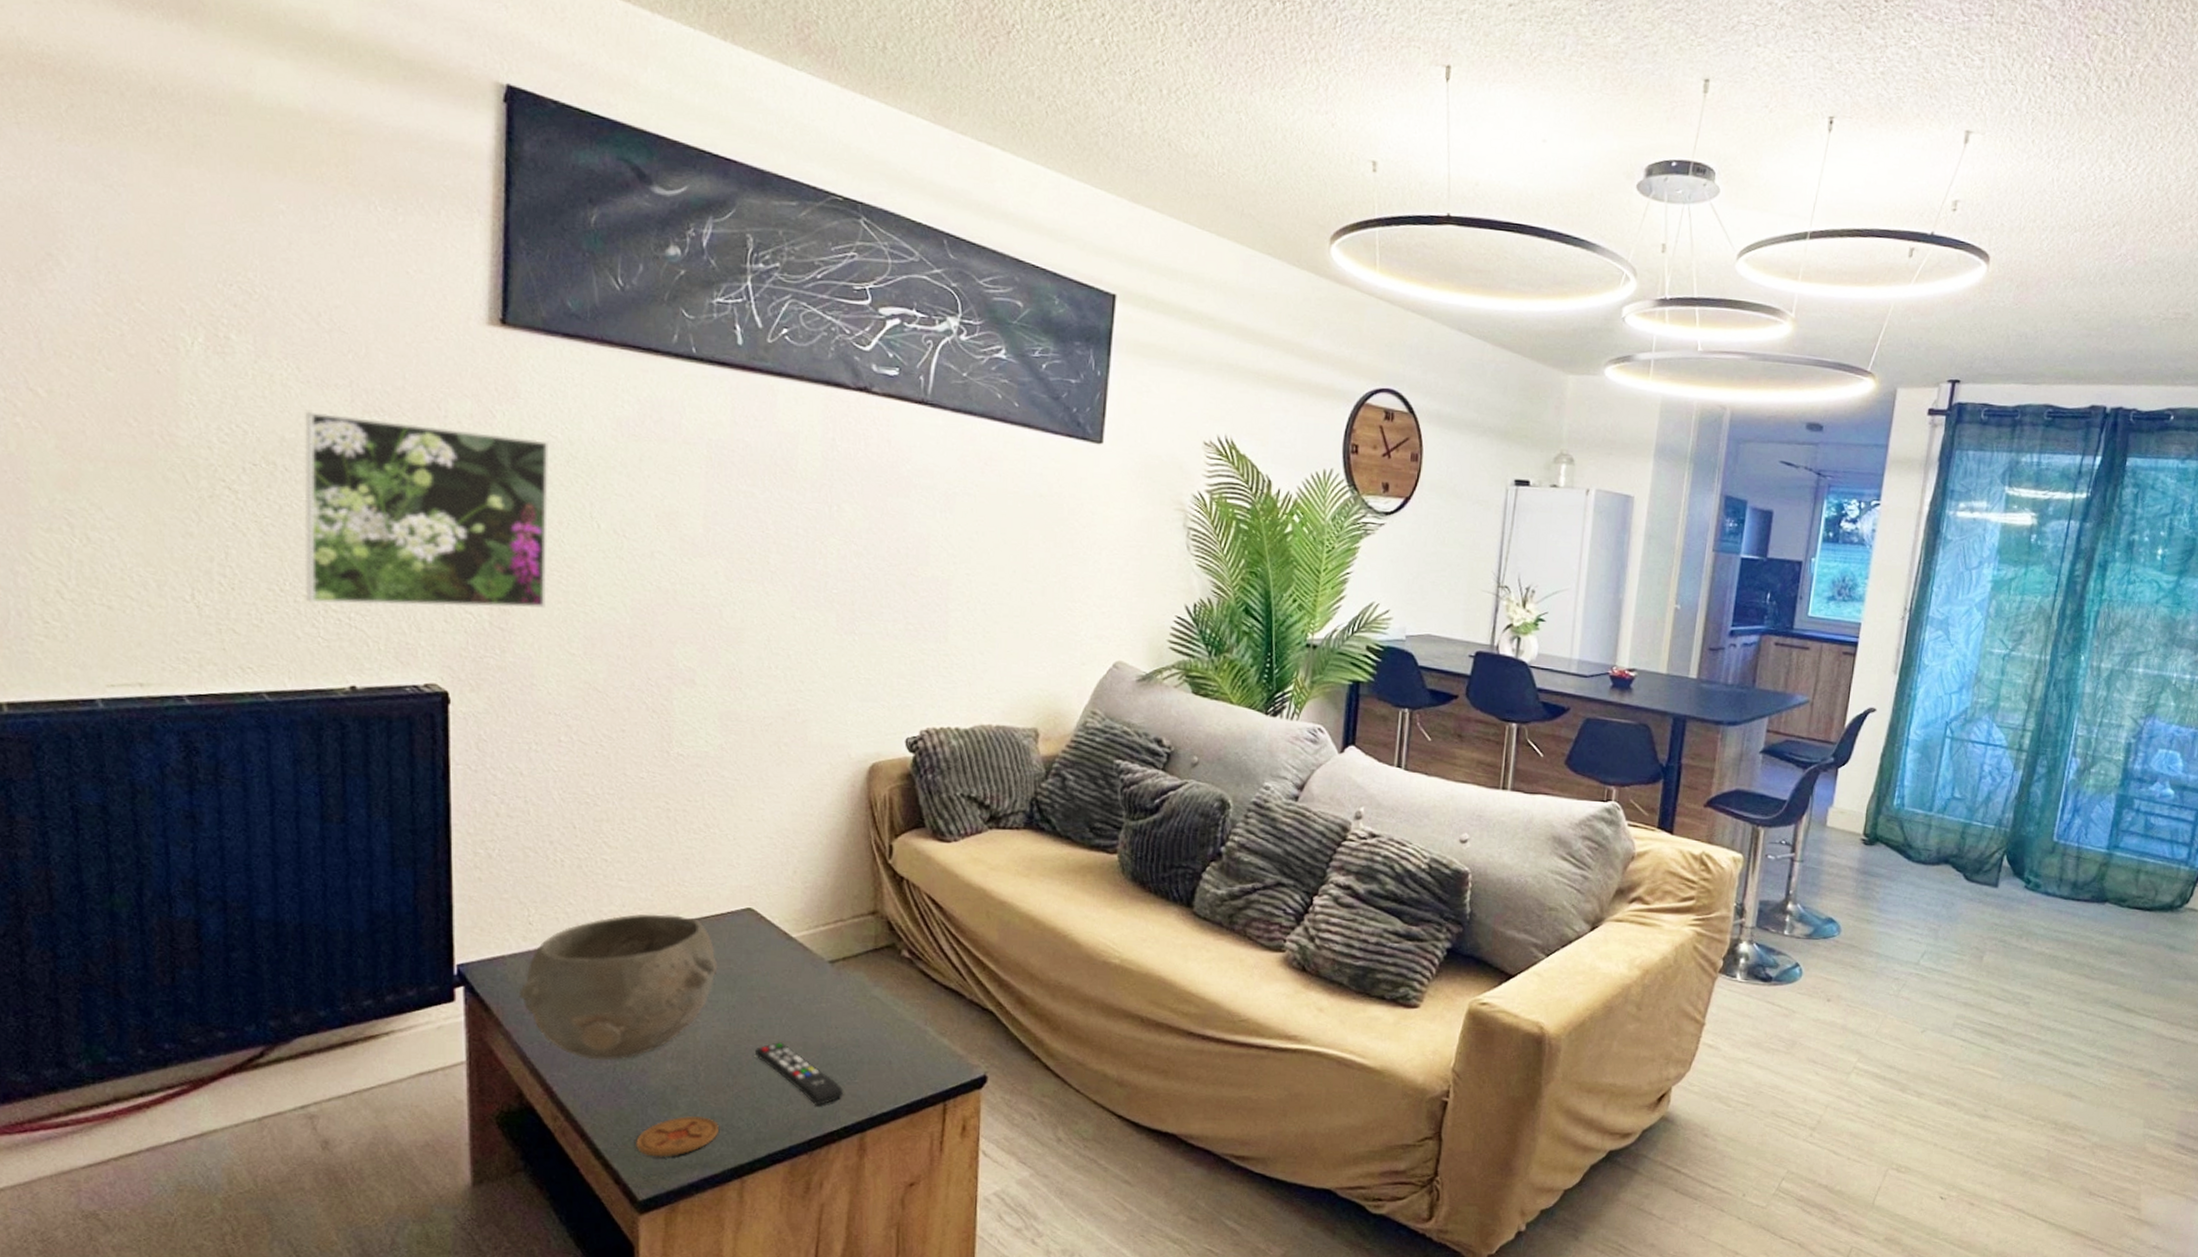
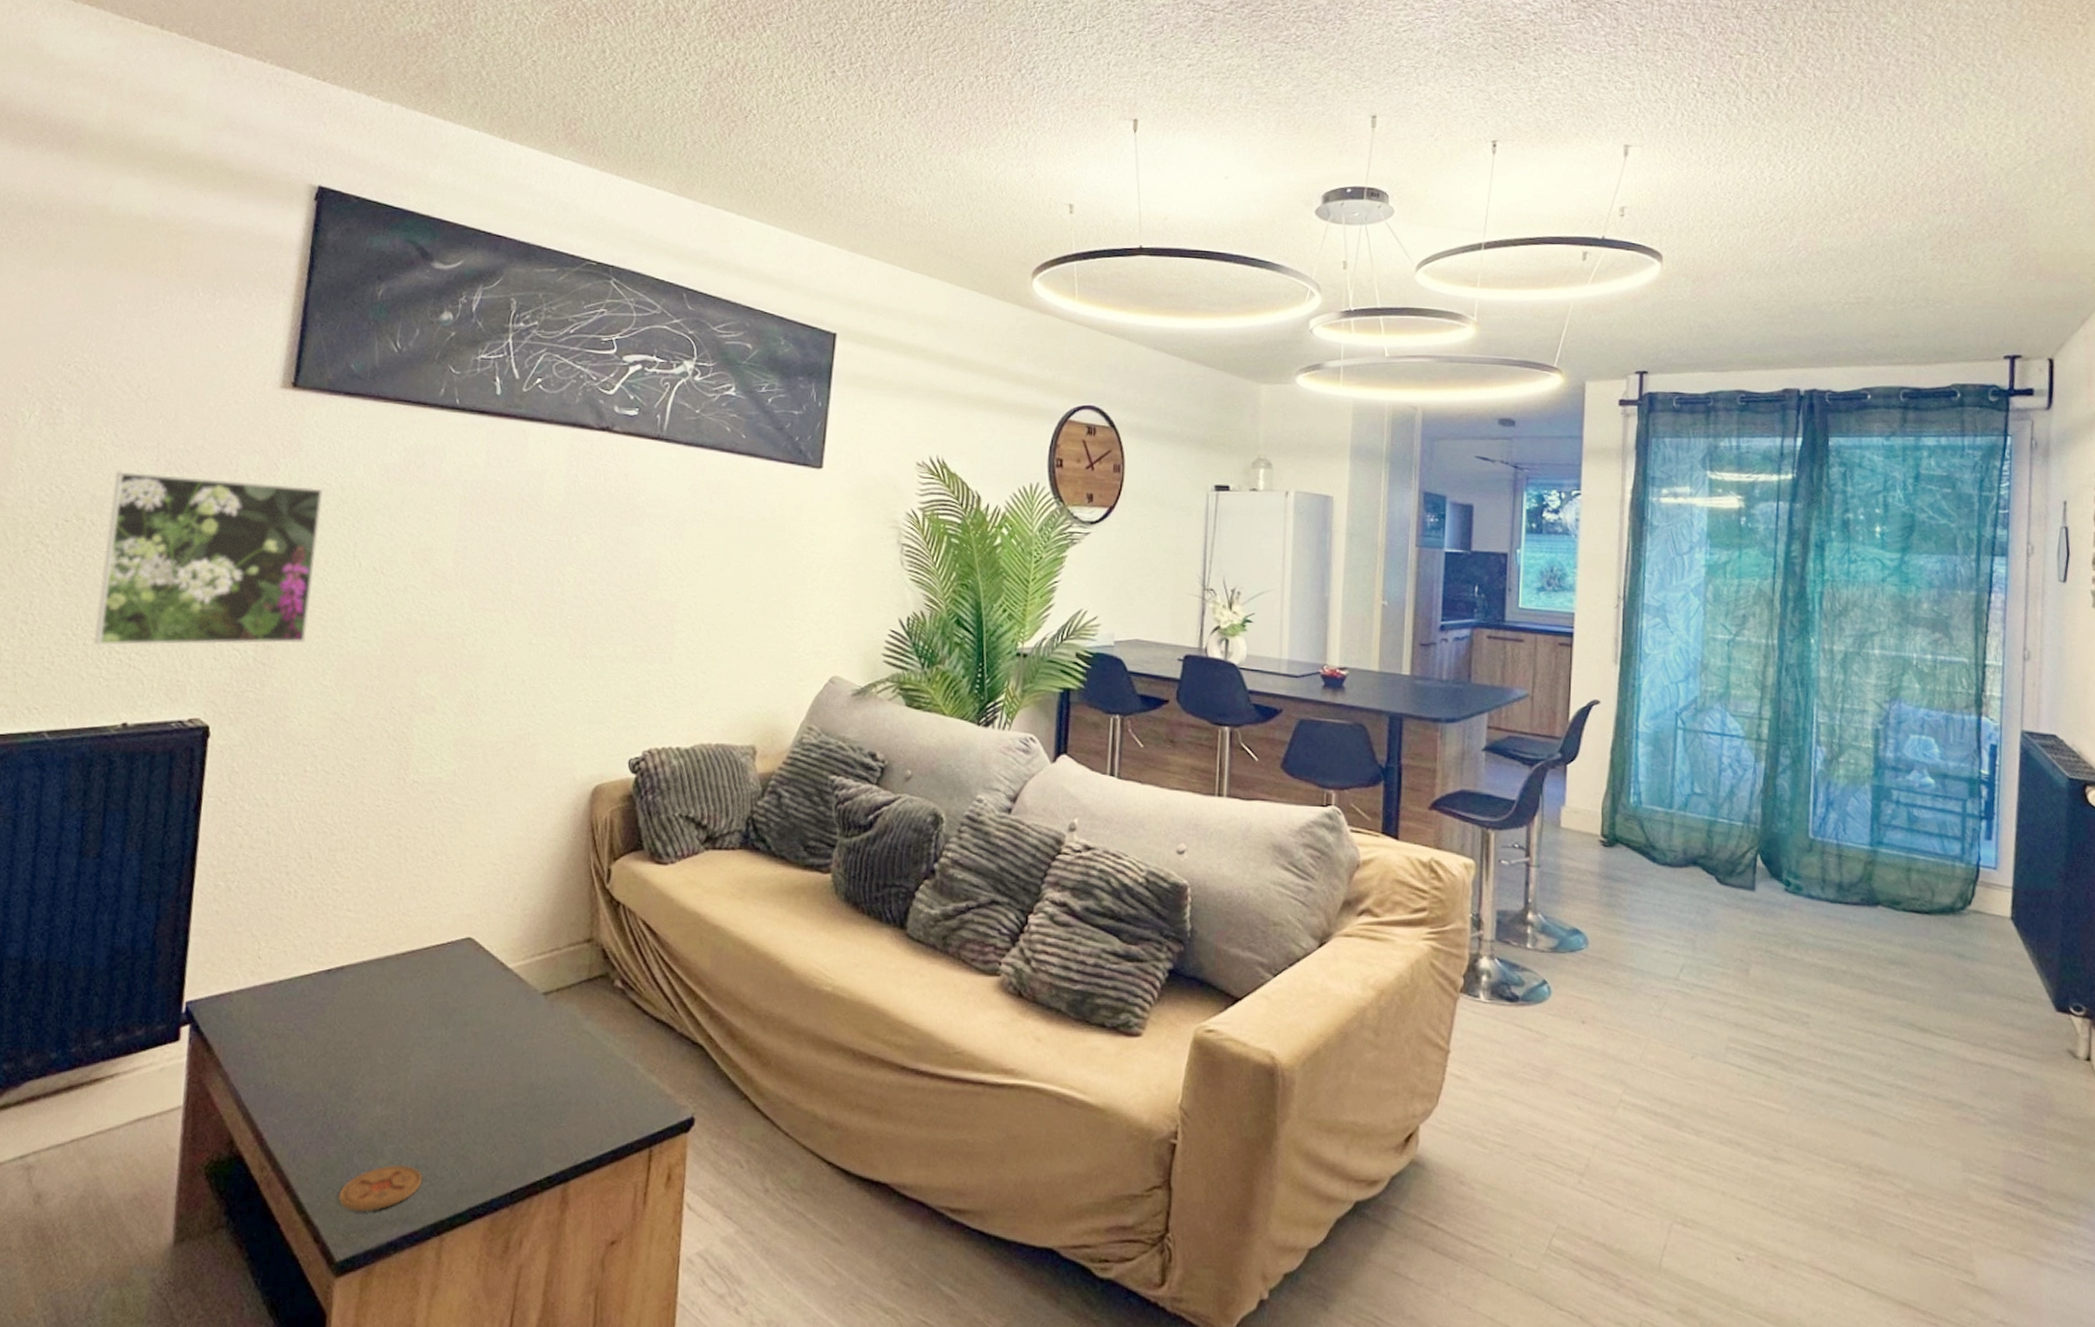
bowl: present [518,914,718,1061] -> none [240,945,435,1104]
remote control: present [755,1041,844,1106] -> none [464,1080,550,1153]

